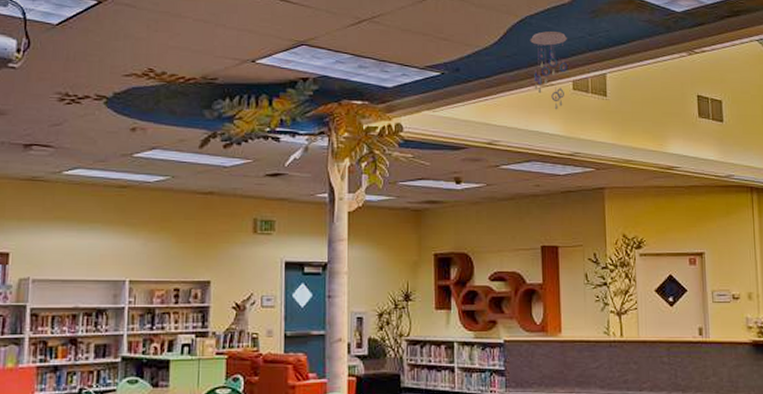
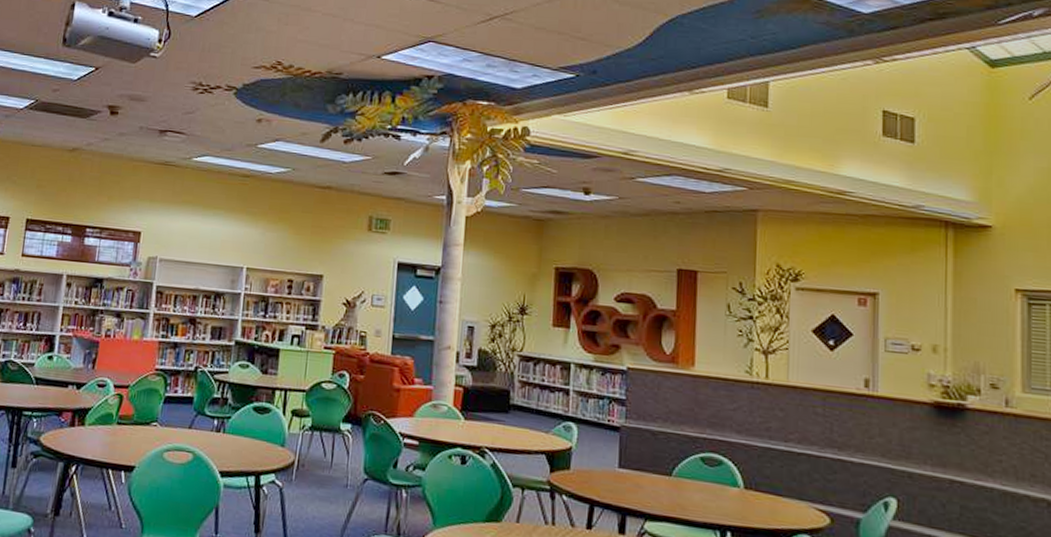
ceiling mobile: present [530,31,568,110] -> none [680,33,724,120]

